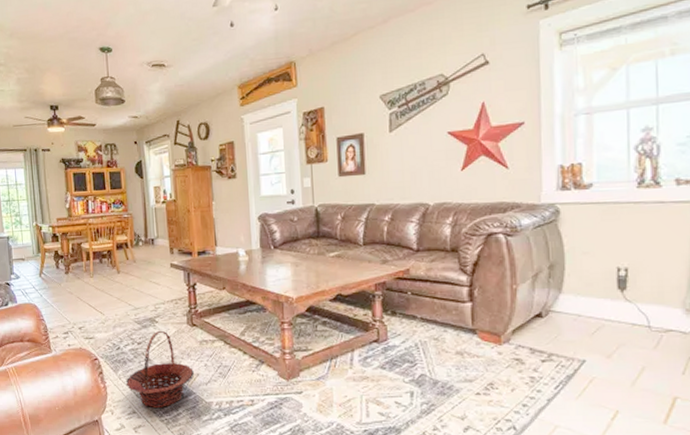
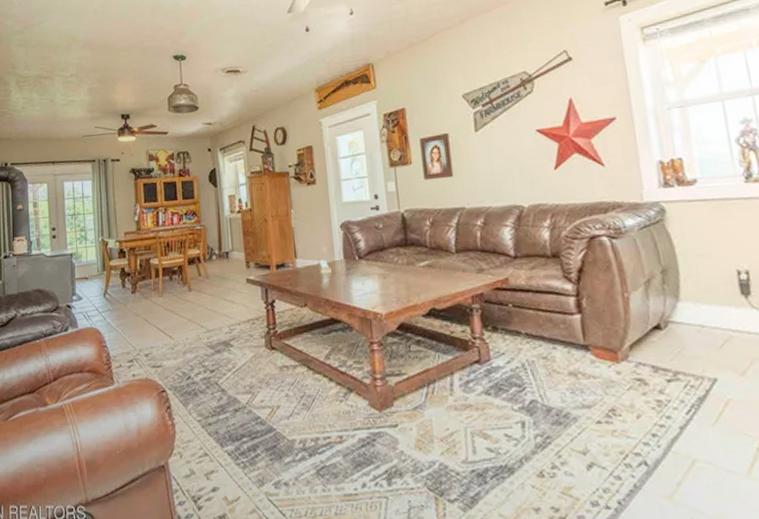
basket: present [125,330,195,407] -> none [196,355,275,448]

